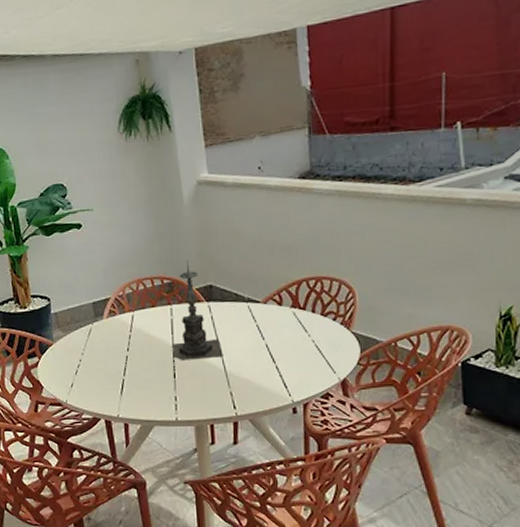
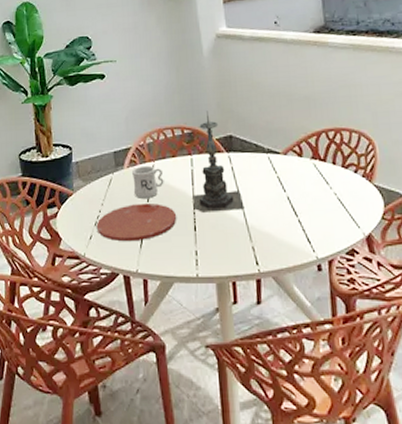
plate: none [77,352,157,389] -> present [96,203,177,242]
mug: none [112,315,144,348] -> present [132,165,164,198]

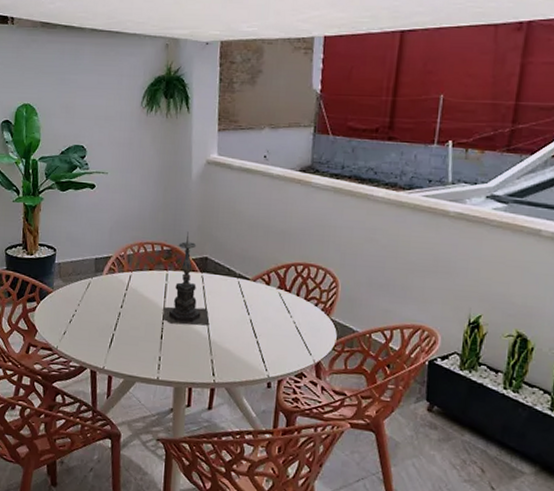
plate: present [96,203,177,242] -> none [70,308,147,342]
mug: present [132,165,164,198] -> none [110,274,139,305]

